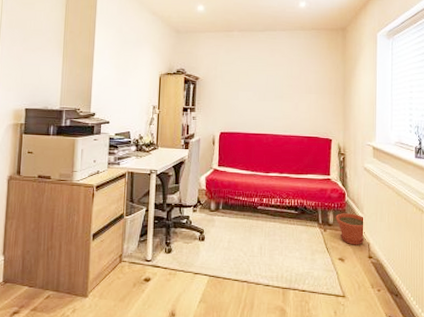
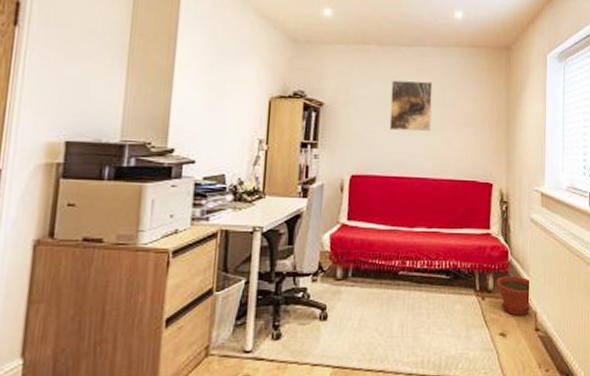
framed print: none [249,58,282,99] -> present [389,80,433,132]

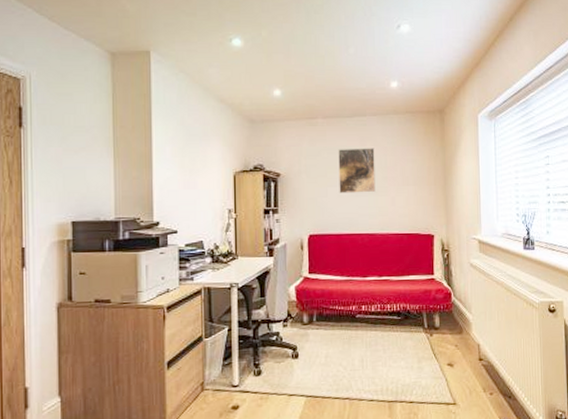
plant pot: present [496,276,532,316] -> none [442,314,474,349]

